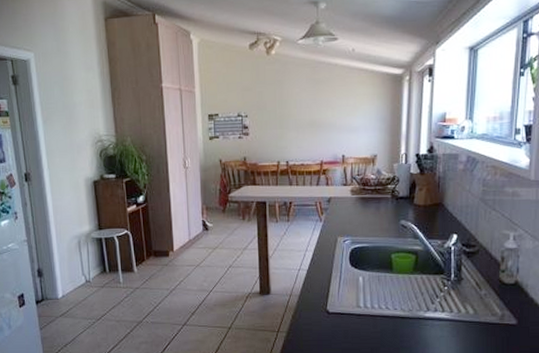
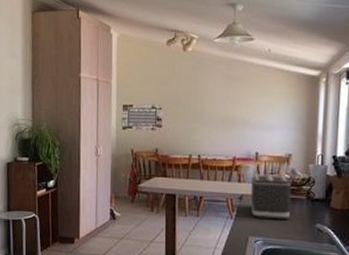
toaster: none [338,175,377,219] -> present [250,174,291,220]

